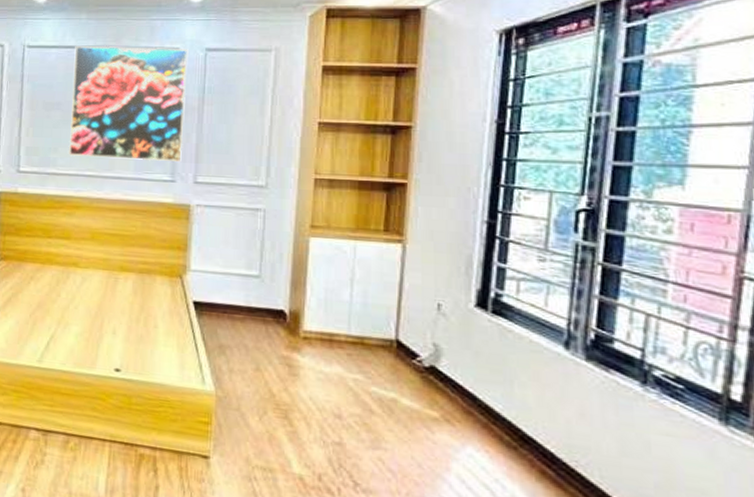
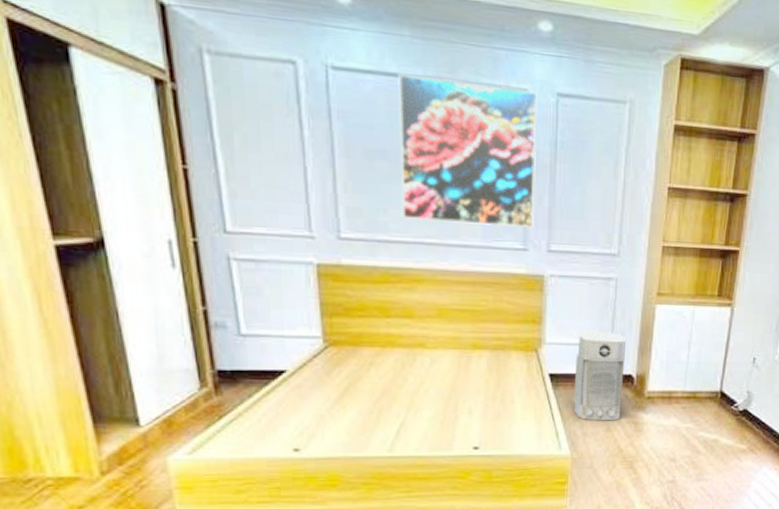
air purifier: none [218,260,277,360] -> present [573,331,627,421]

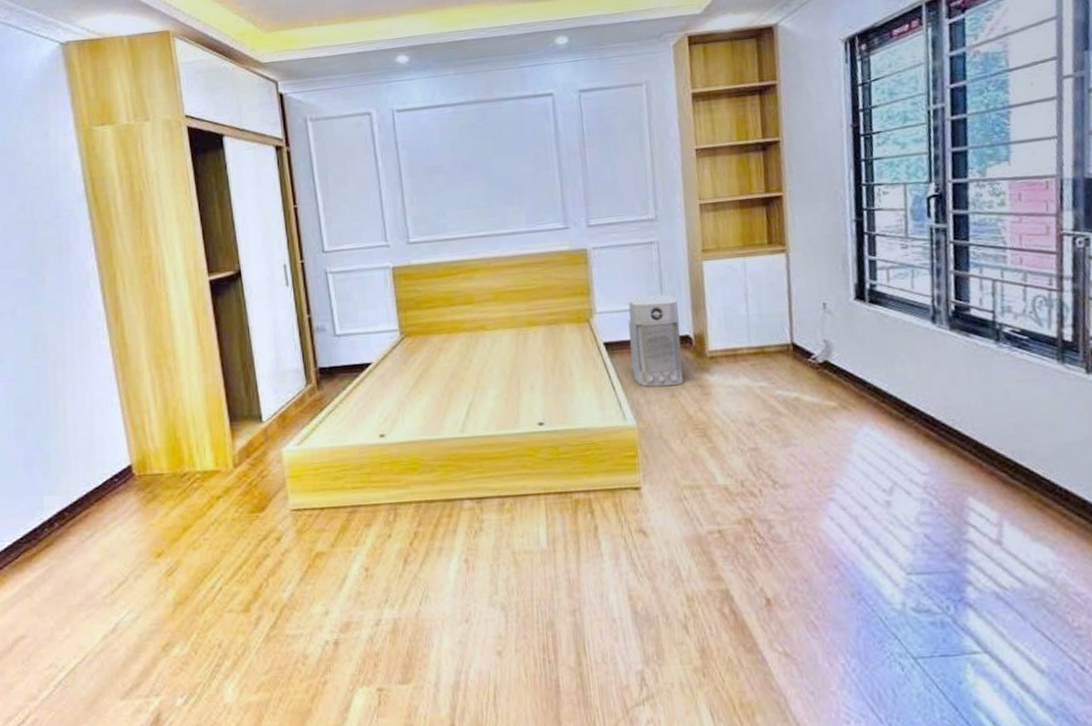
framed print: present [398,73,538,228] -> none [446,92,572,220]

